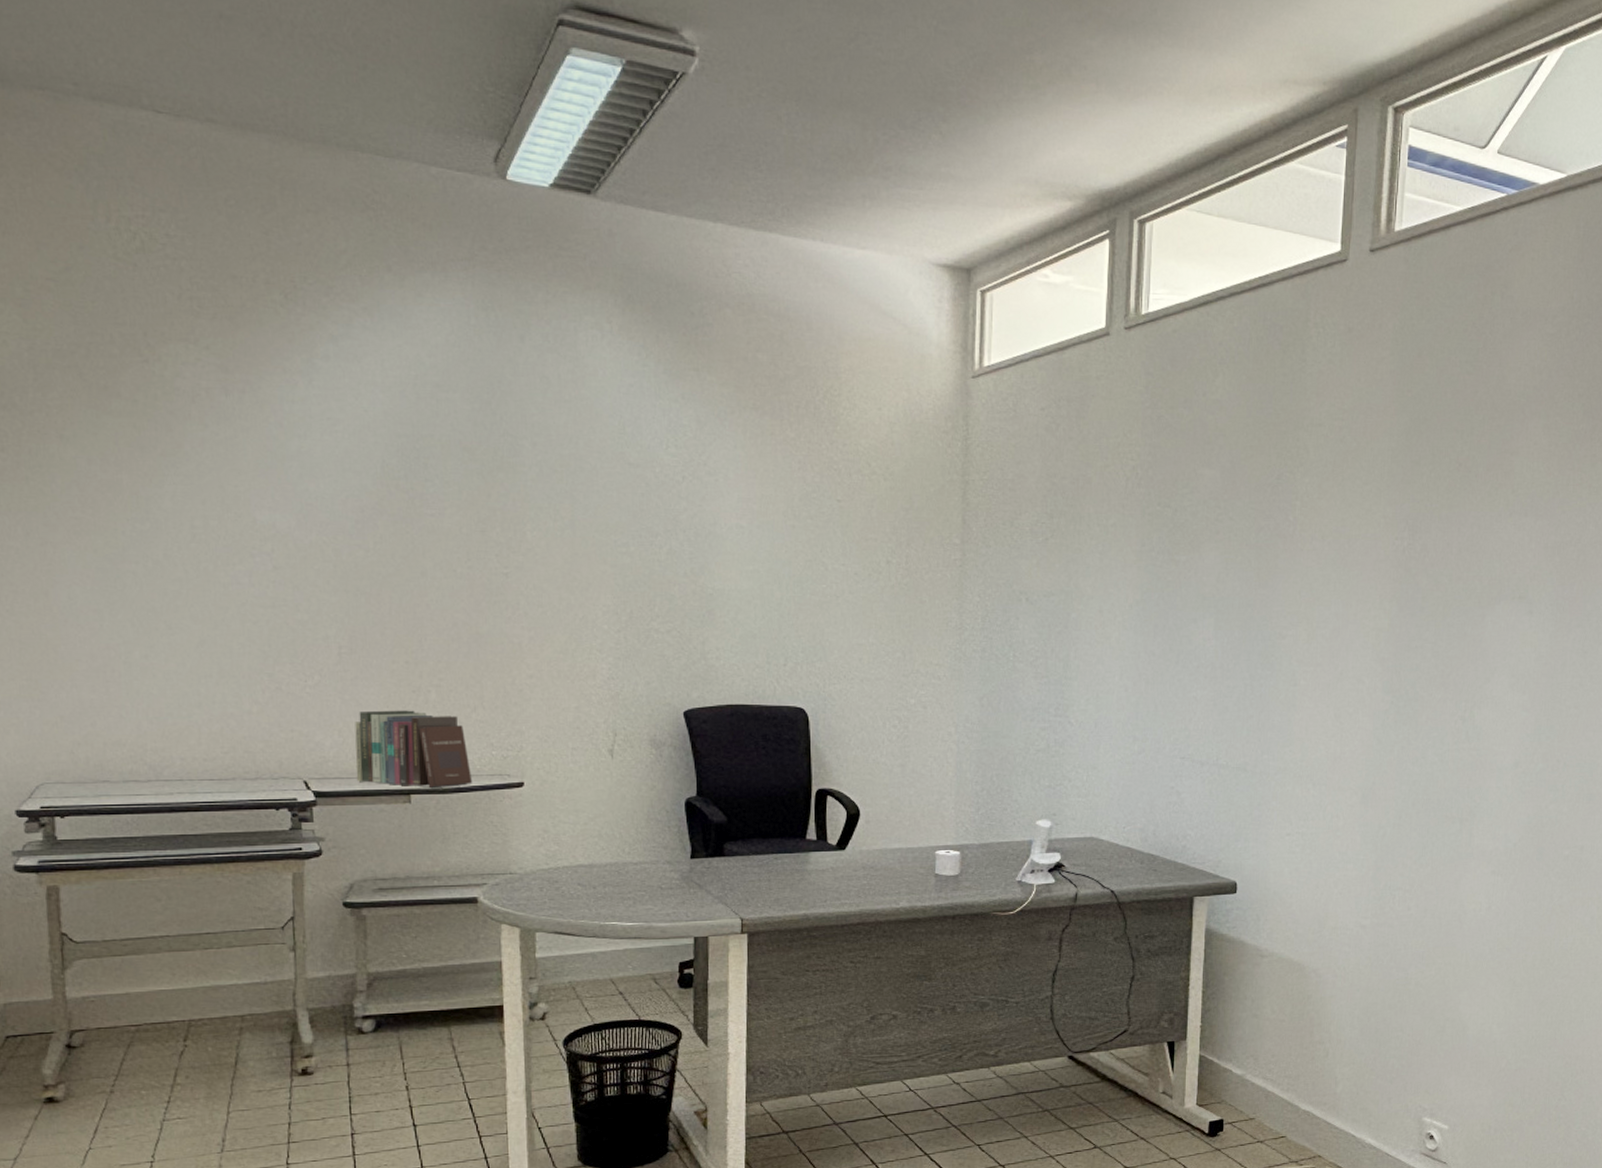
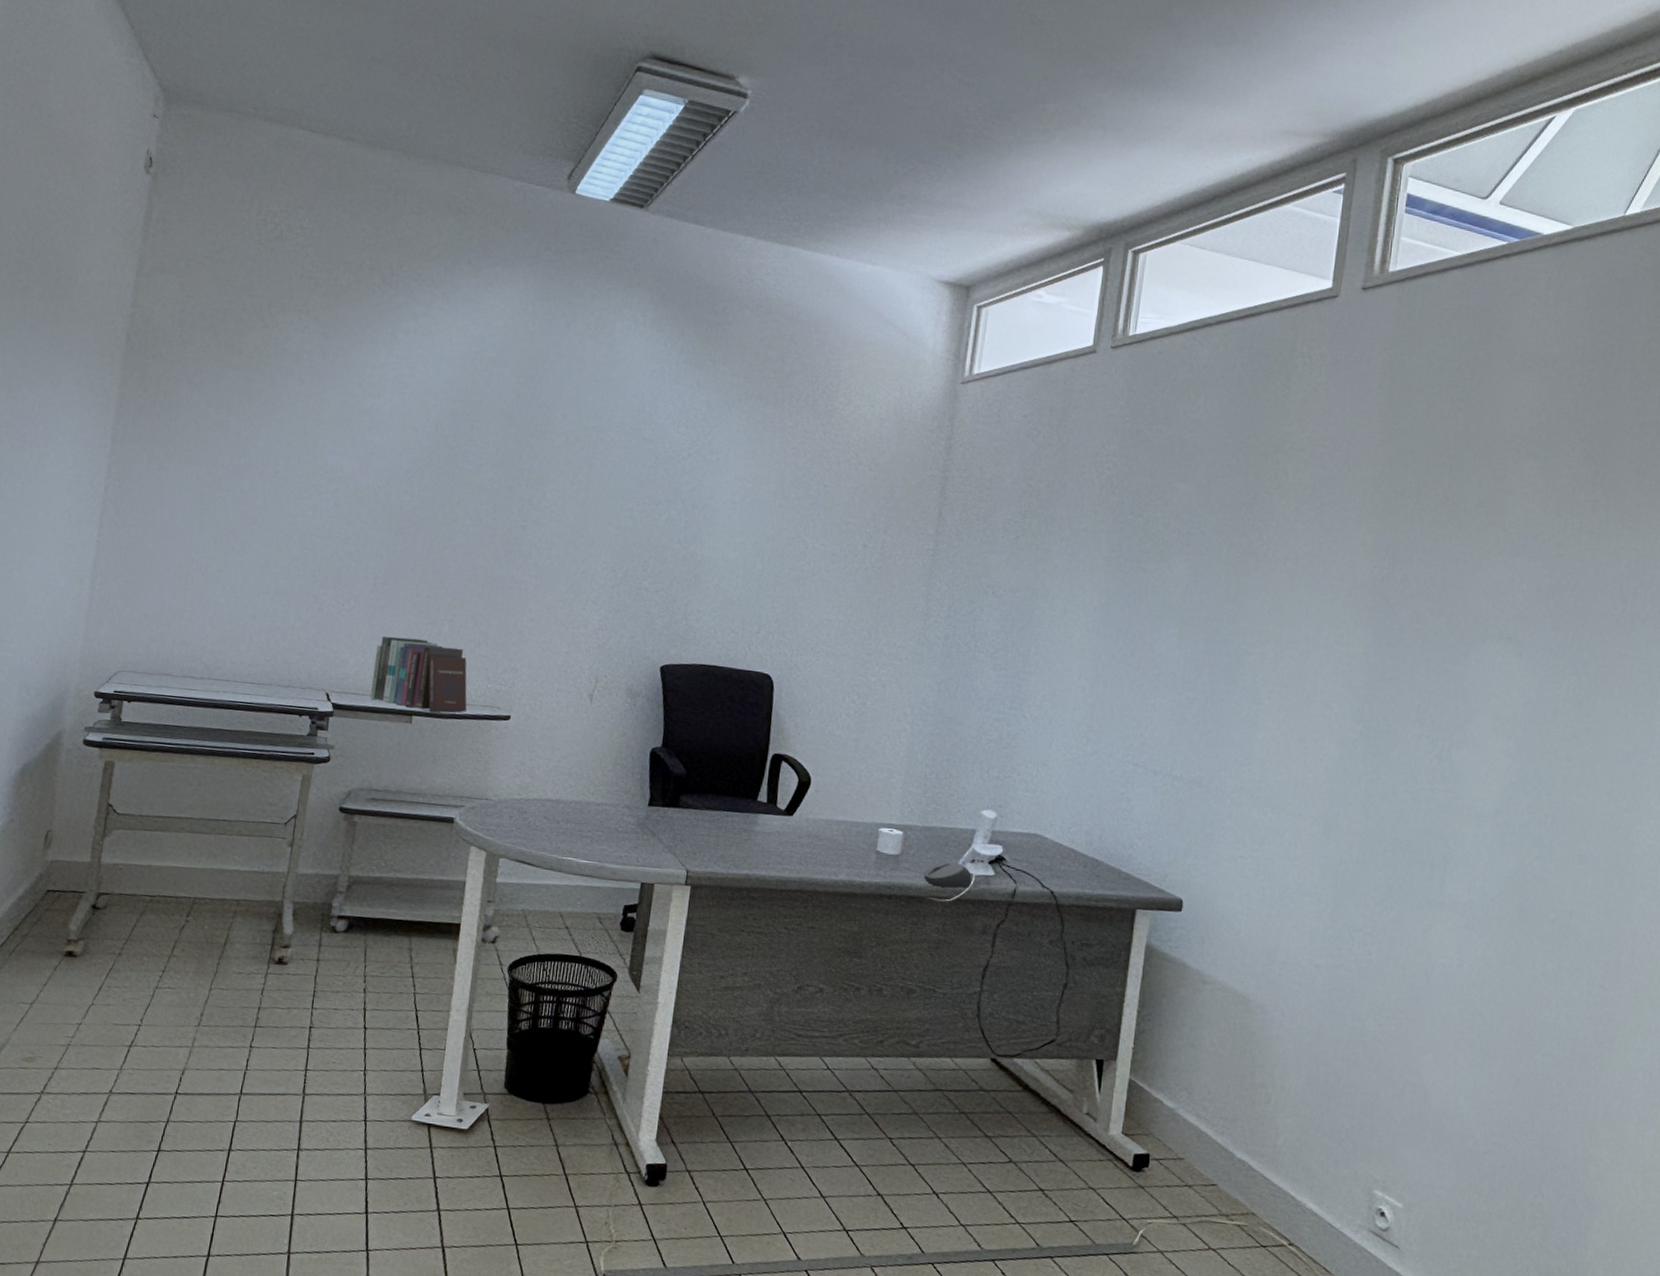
computer mouse: none [985,875,1033,901] -> present [923,861,972,888]

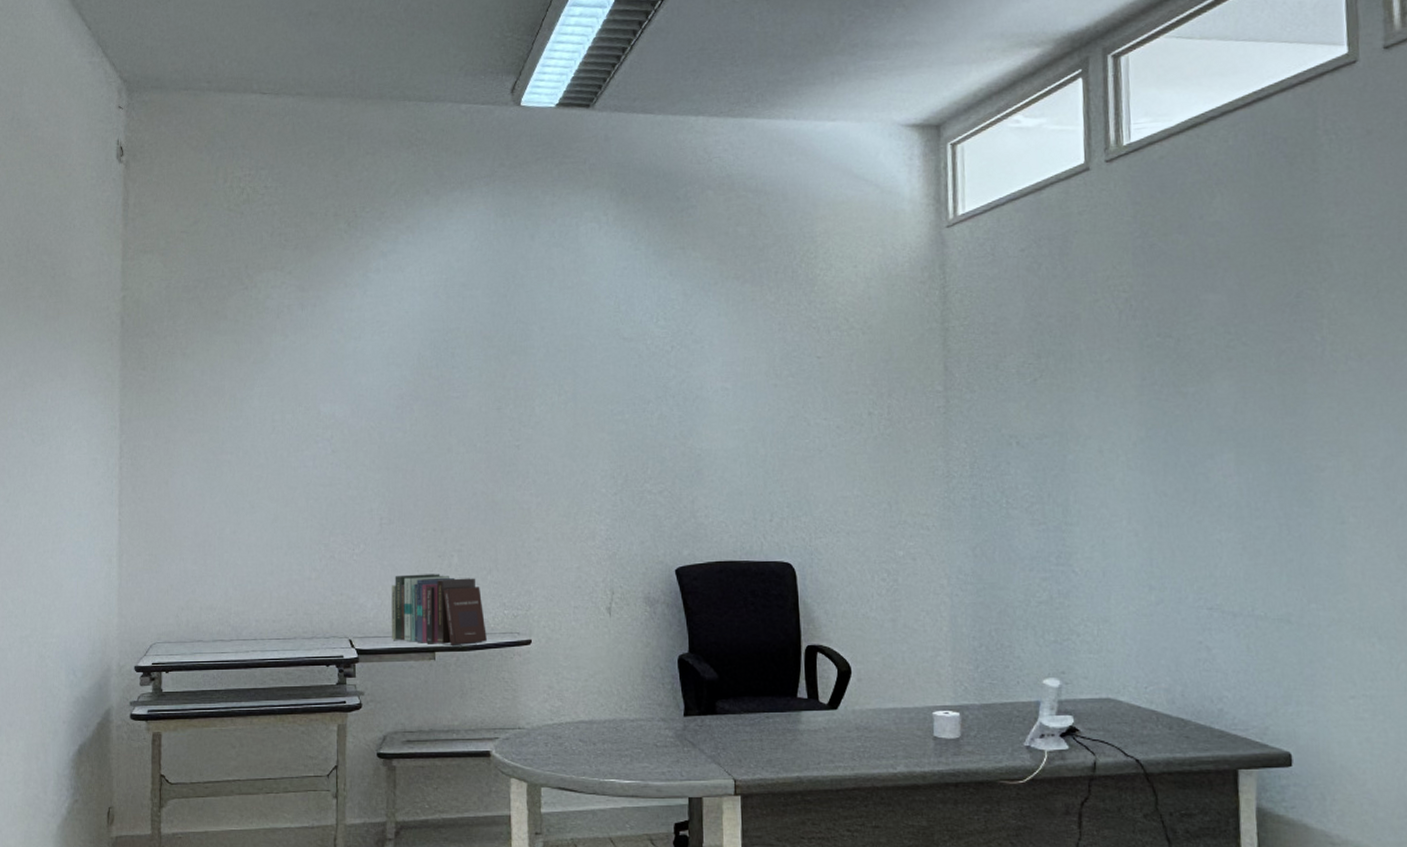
computer mouse: present [923,861,972,888] -> none [989,740,1044,768]

